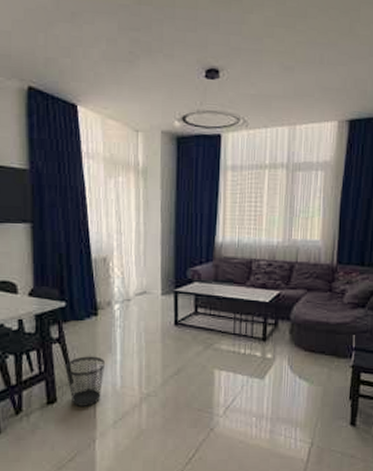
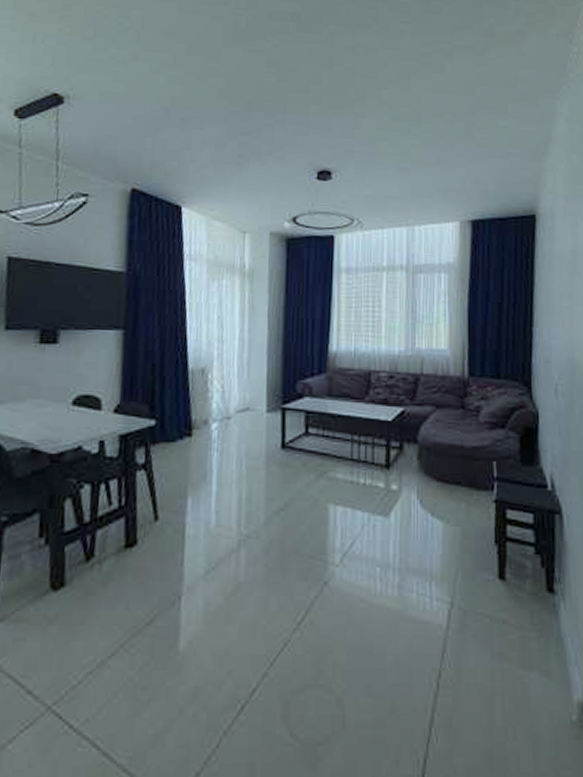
wastebasket: present [65,356,105,406] -> none [149,486,198,551]

